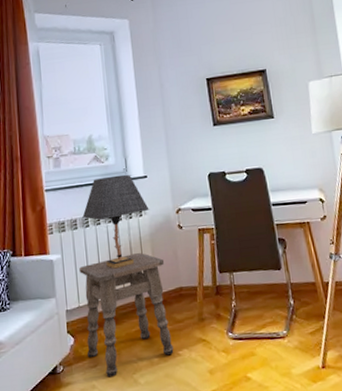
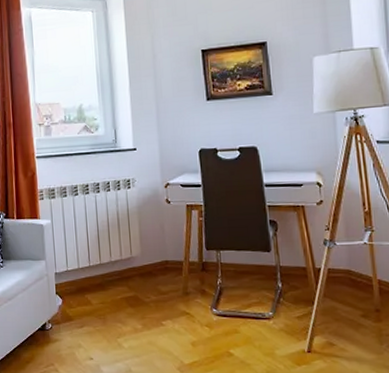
side table: present [79,253,174,378] -> none [68,224,157,339]
table lamp: present [82,174,149,269] -> none [72,146,138,238]

